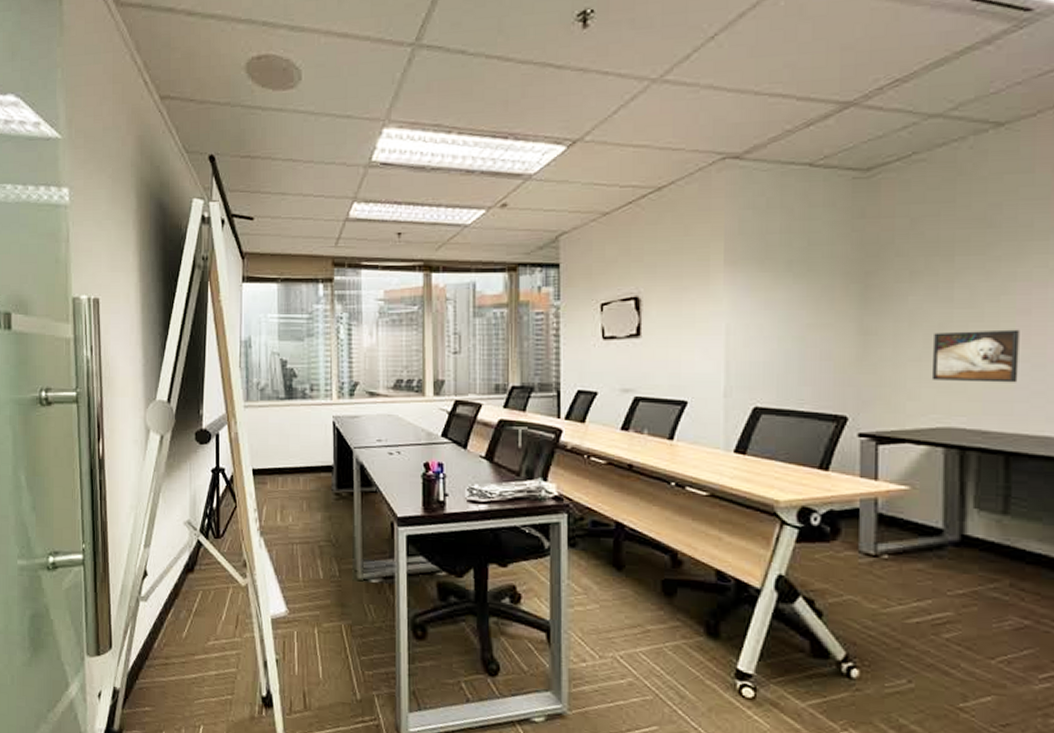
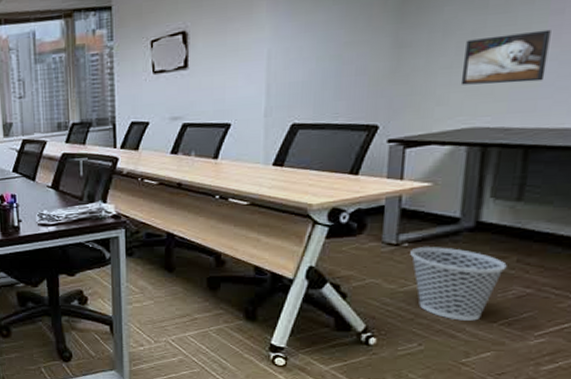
wastebasket: none [891,560,999,656] -> present [410,247,507,321]

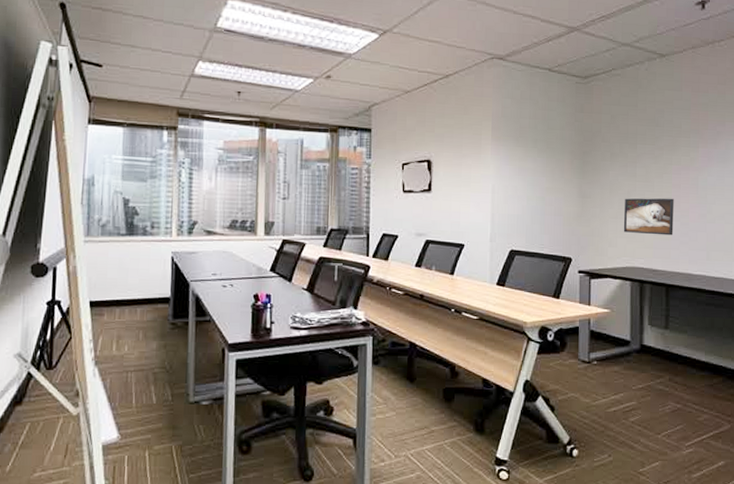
wastebasket: present [410,247,507,321] -> none [598,365,663,433]

